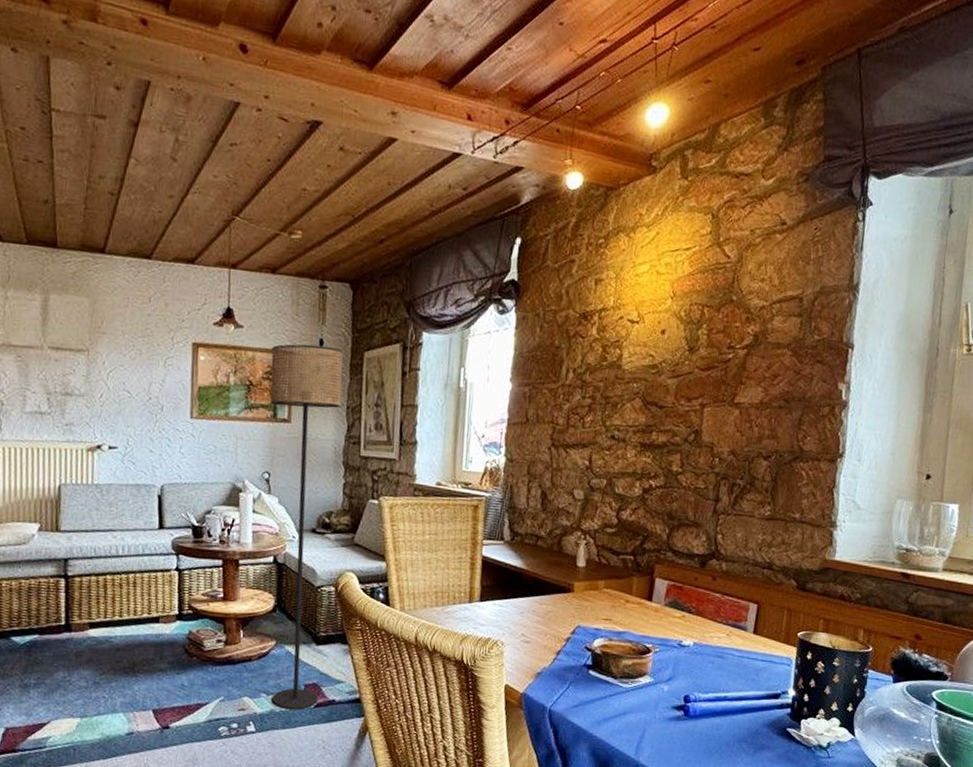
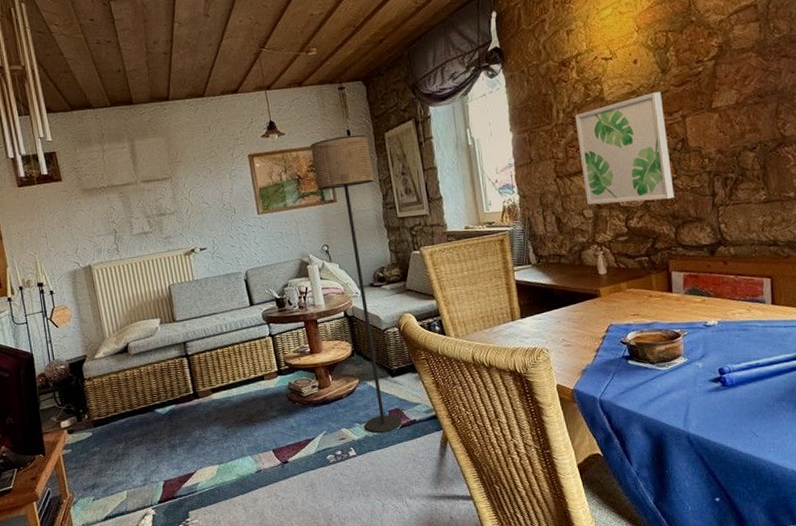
wall art: none [579,371,684,496] -> present [575,92,675,205]

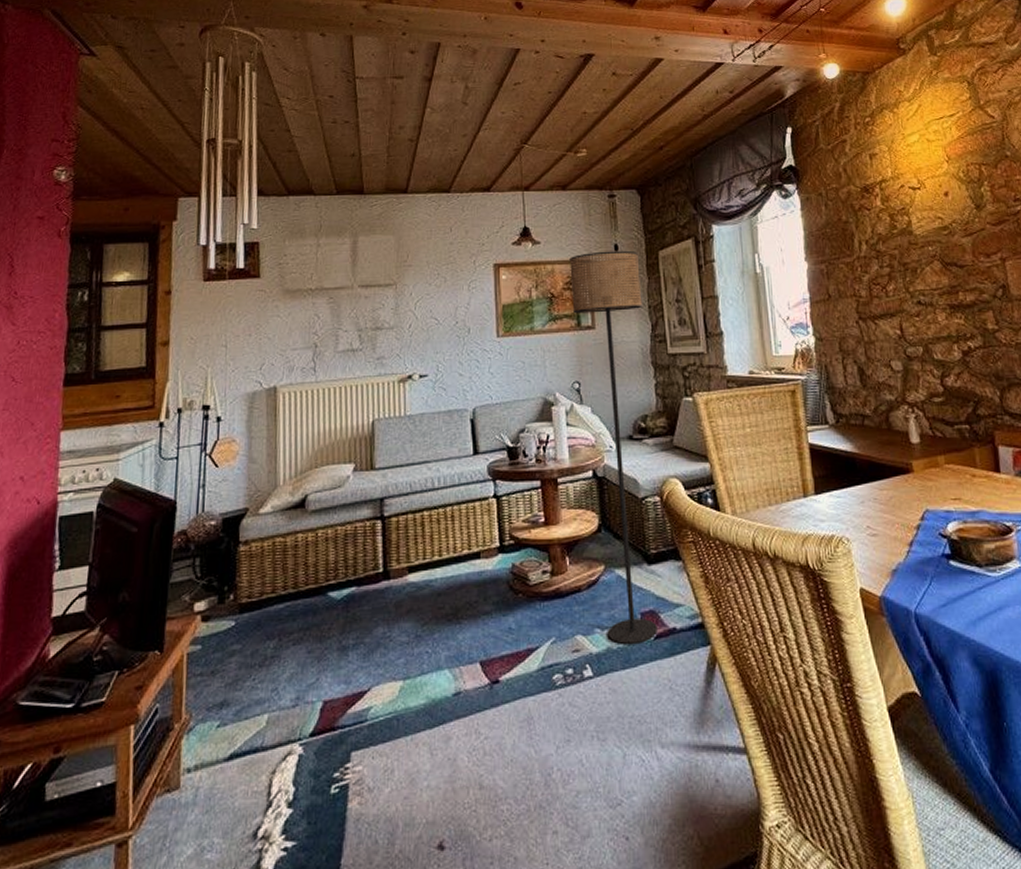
wall art: present [575,92,675,205] -> none [879,229,997,356]

